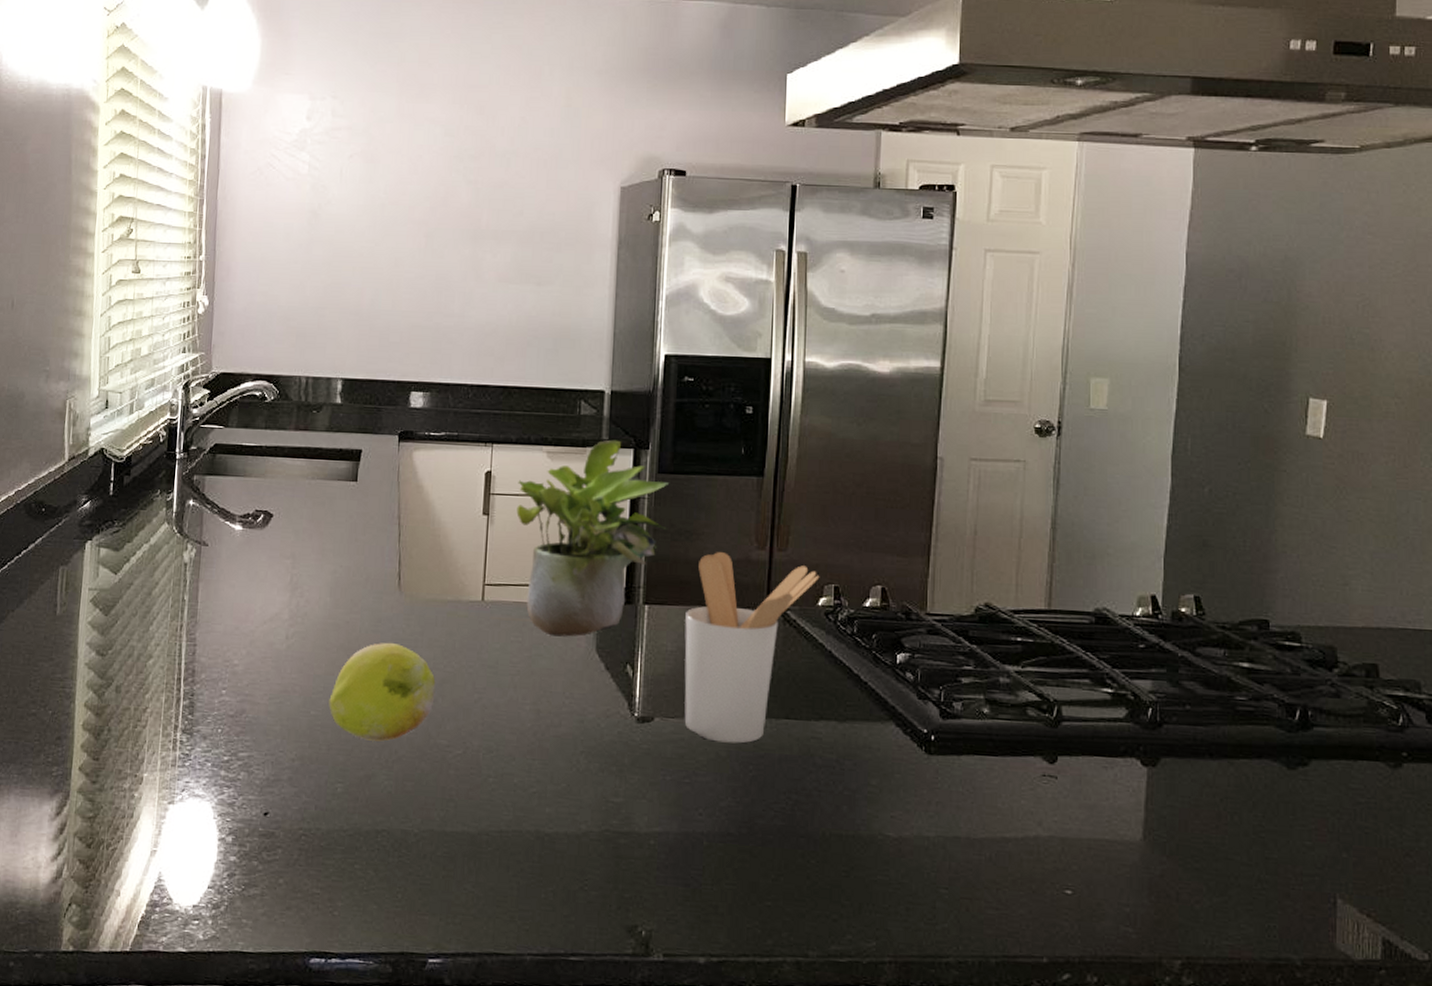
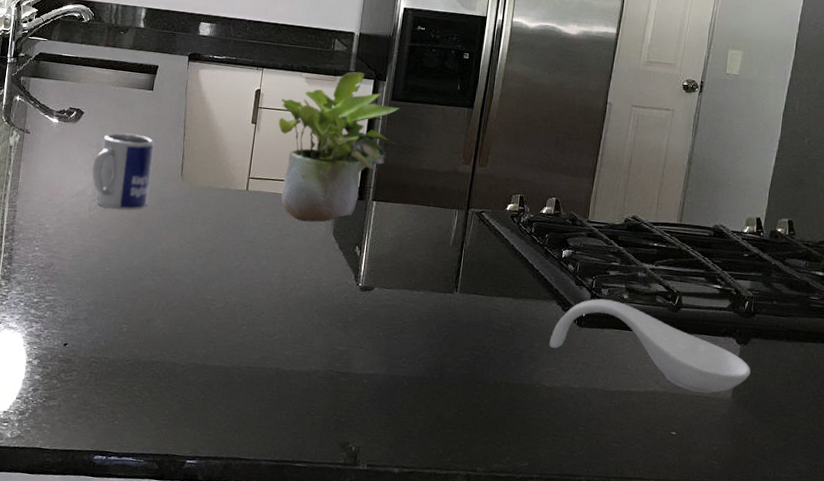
mug: none [287,537,362,637] -> present [92,133,154,211]
fruit: present [329,642,436,741] -> none [120,218,206,294]
utensil holder: present [684,552,820,743] -> none [396,164,510,311]
spoon rest: none [890,715,1165,835] -> present [549,298,751,393]

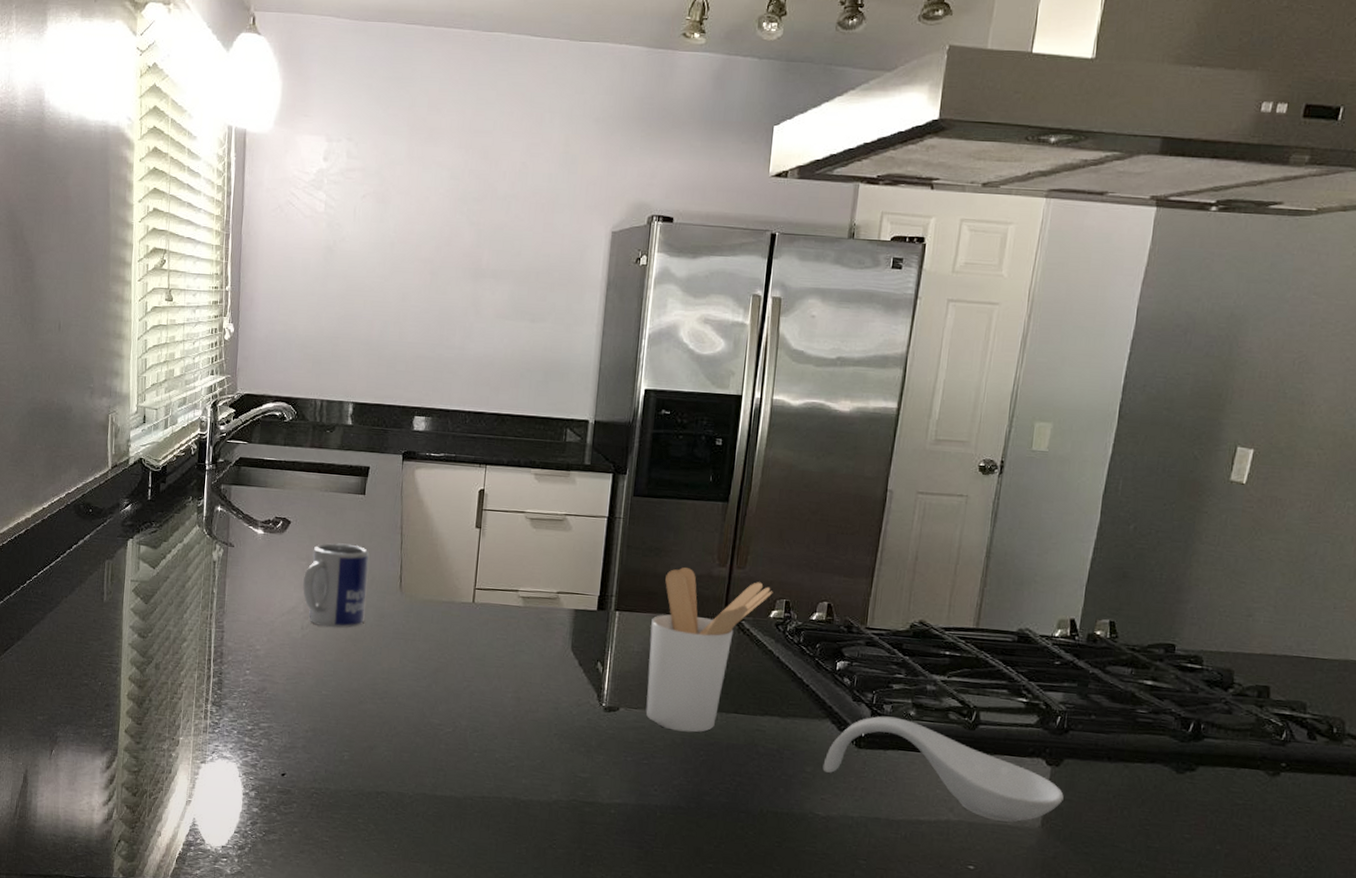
potted plant: present [278,71,399,222] -> none [505,465,643,637]
utensil holder: none [396,164,510,311] -> present [645,567,773,732]

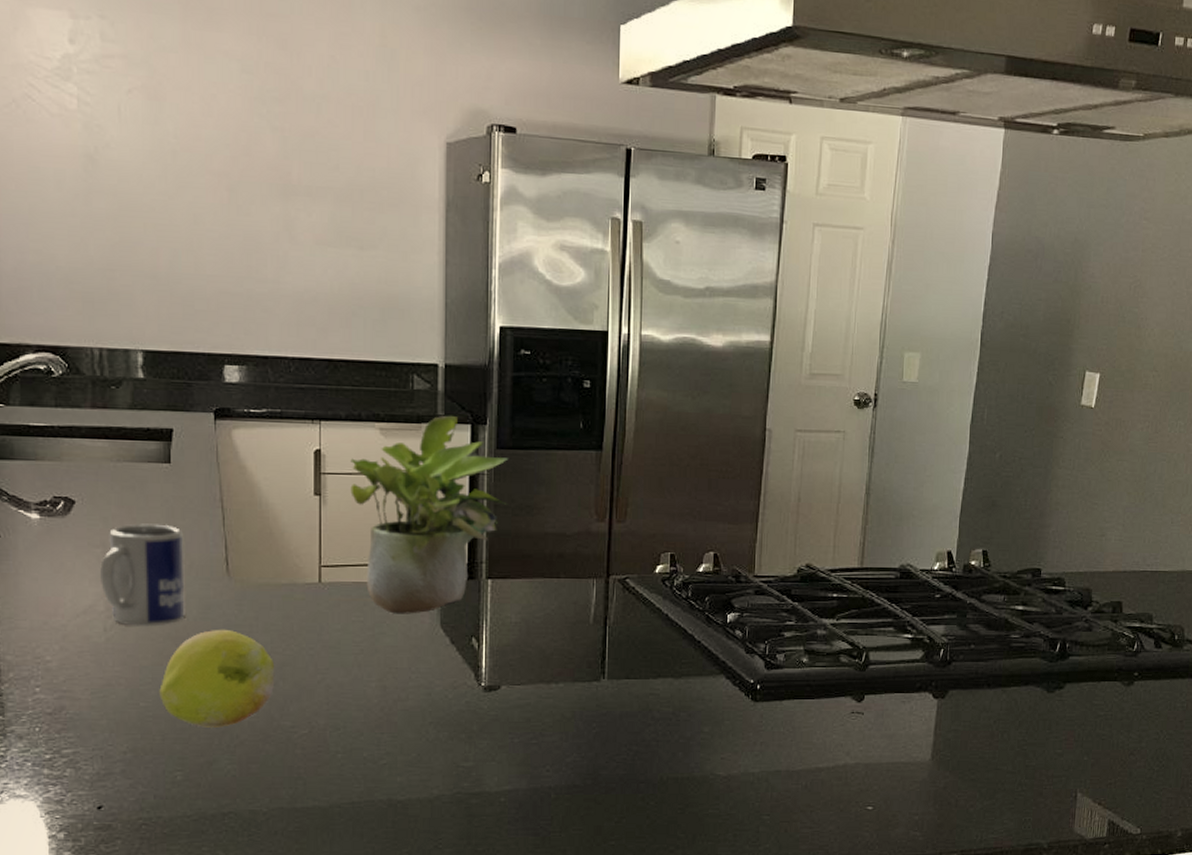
fruit: none [338,635,431,719] -> present [159,629,275,728]
potted plant: none [505,465,643,637] -> present [350,415,509,614]
utensil holder: present [645,567,773,732] -> none [528,525,657,704]
spoon rest: present [822,716,1064,822] -> none [720,666,950,759]

